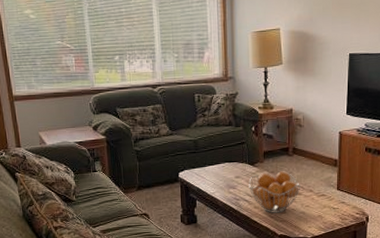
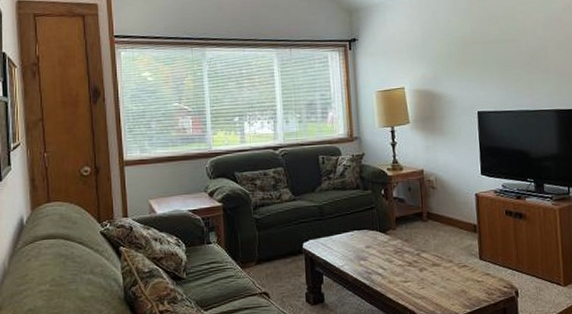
fruit basket: present [249,171,301,213] -> none [381,239,440,289]

